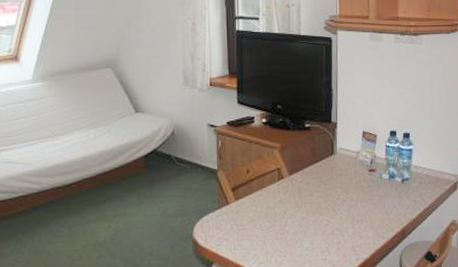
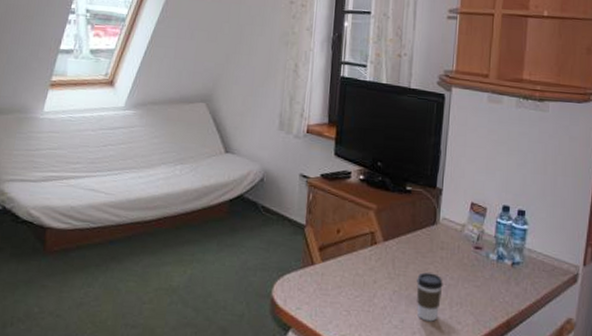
coffee cup: none [321,197,345,240] -> present [416,272,443,322]

